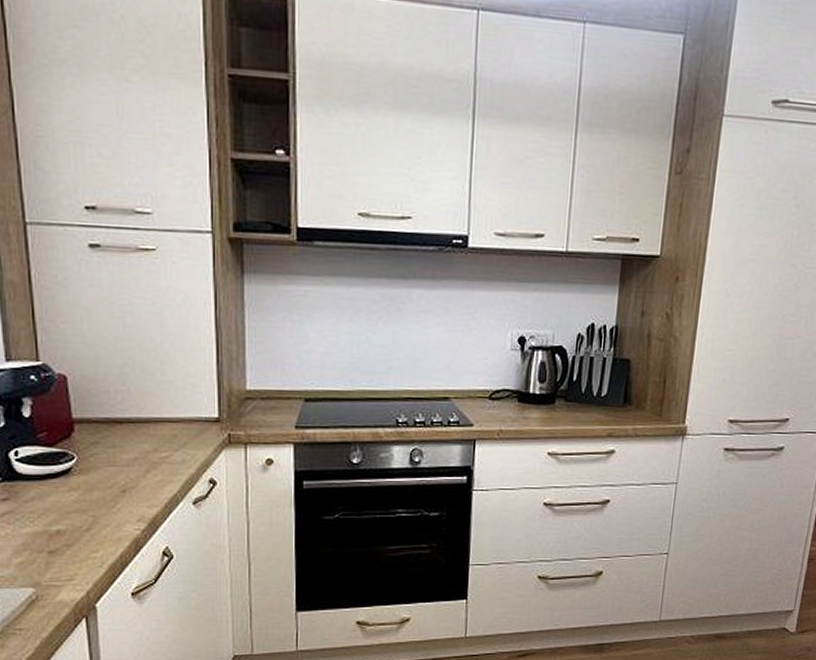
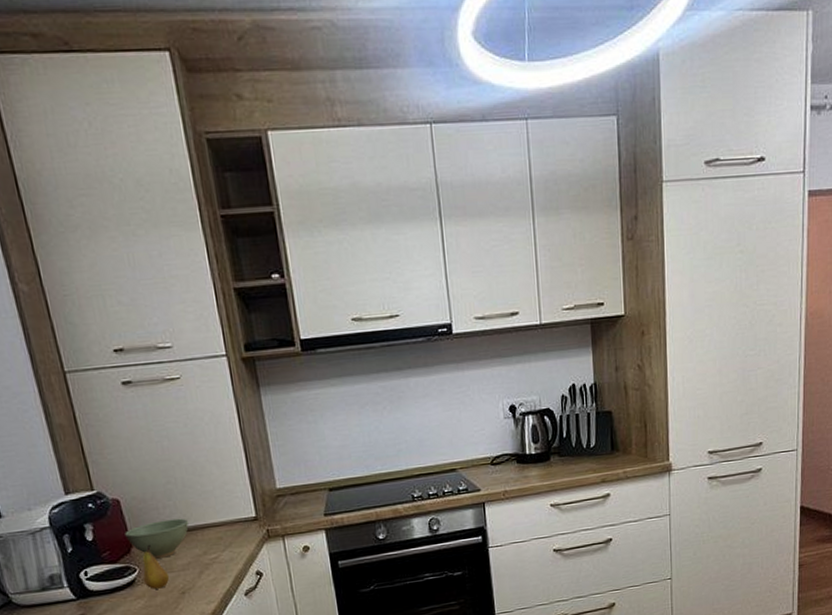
bowl: none [67,406,141,449] -> present [125,518,189,559]
fruit: none [81,430,111,482] -> present [143,544,170,589]

